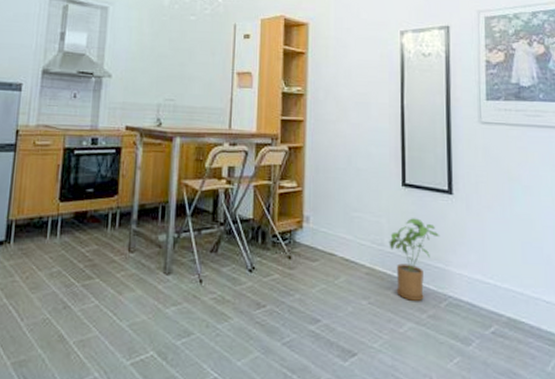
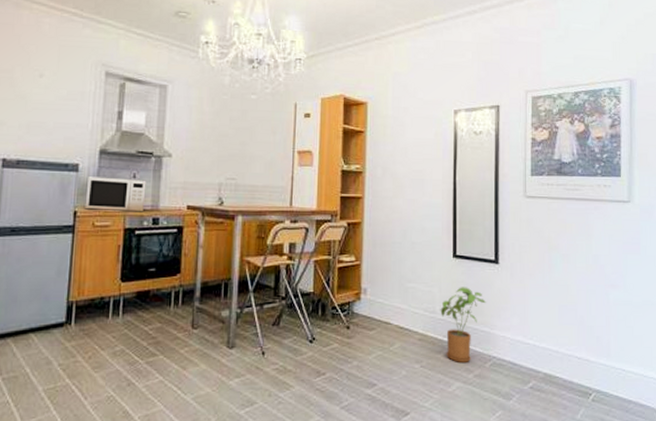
microwave: none [26,96,86,132] -> present [84,177,147,212]

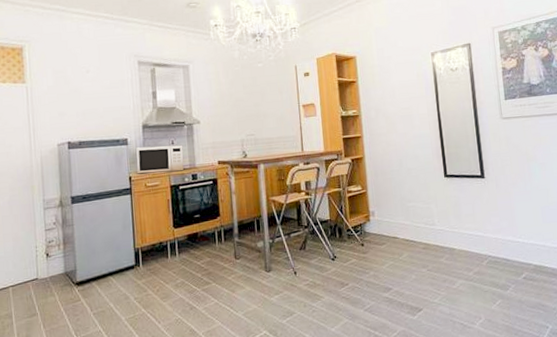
house plant: present [440,287,487,362] -> none [438,200,478,264]

